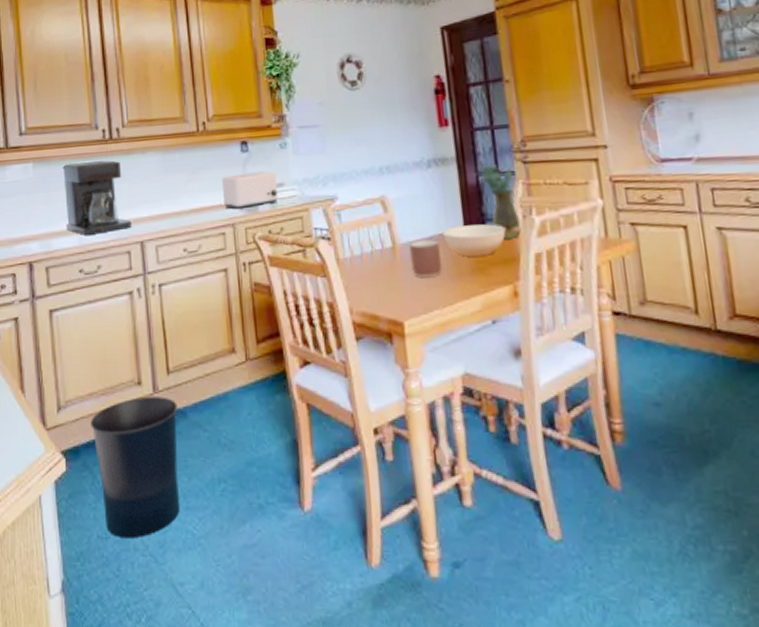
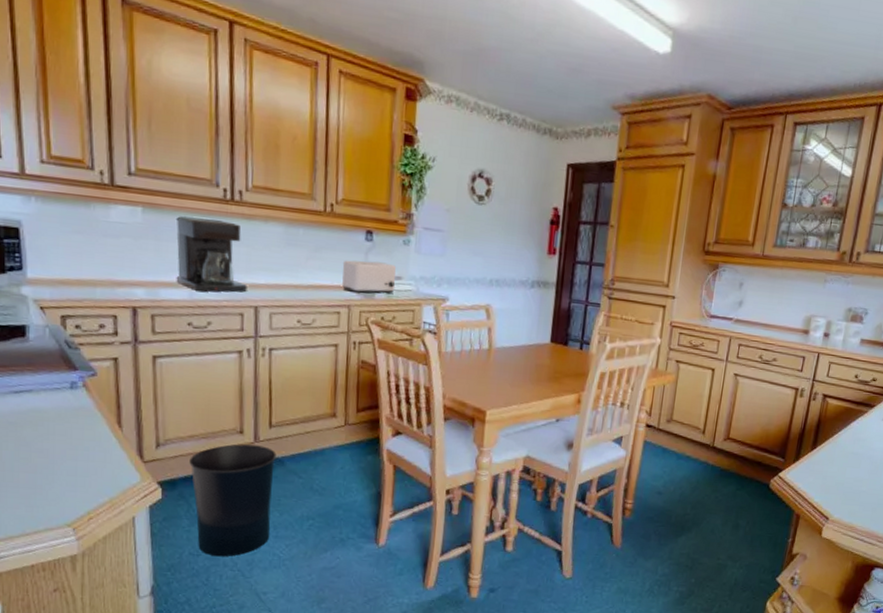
mug: present [409,240,443,278] -> none [501,347,529,379]
bowl: present [442,224,506,257] -> none [532,340,583,368]
vase: present [479,163,521,240] -> none [572,291,598,359]

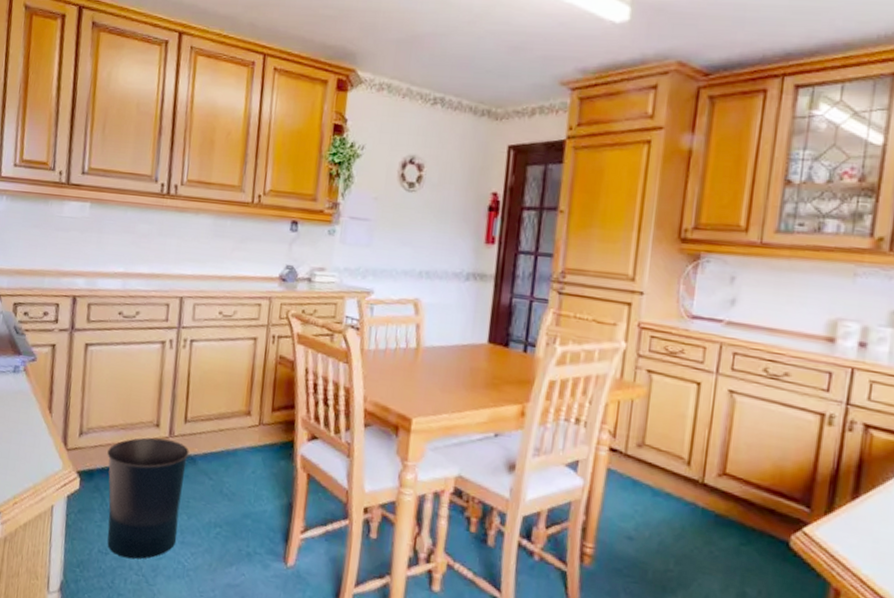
coffee maker: present [176,216,247,292] -> none [112,210,175,283]
toaster: present [342,260,396,294] -> none [265,251,320,286]

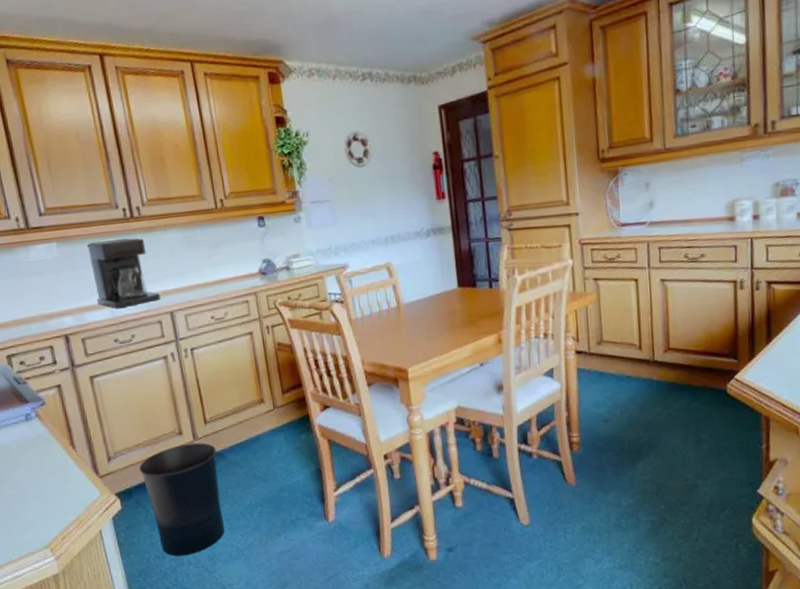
coffee maker: none [112,210,175,283] -> present [87,238,161,308]

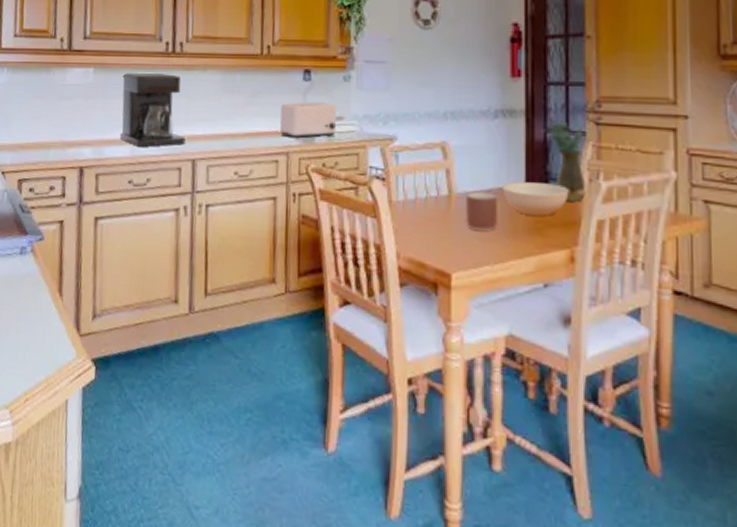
waste bin: present [139,442,225,556] -> none [123,315,212,455]
toaster: none [241,243,296,280] -> present [280,102,337,139]
mug: none [411,299,440,332] -> present [464,192,499,232]
bowl: none [440,283,493,313] -> present [502,182,569,216]
vase: none [471,231,506,297] -> present [549,119,586,203]

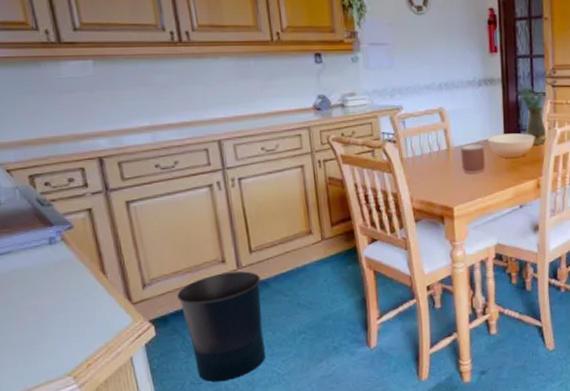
coffee maker: present [120,73,186,147] -> none [129,63,208,133]
waste bin: none [123,315,212,455] -> present [177,271,266,382]
toaster: present [280,102,337,139] -> none [296,82,351,115]

